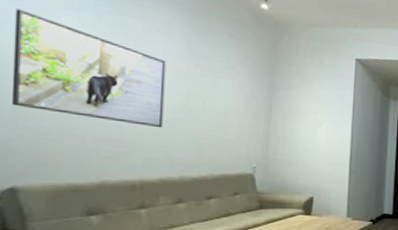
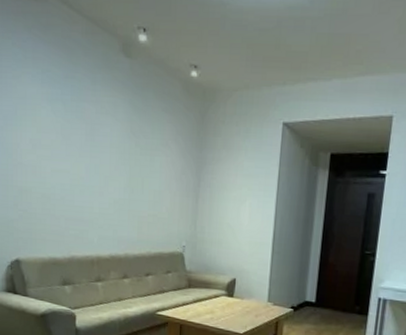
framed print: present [11,8,166,128] -> none [12,106,114,208]

